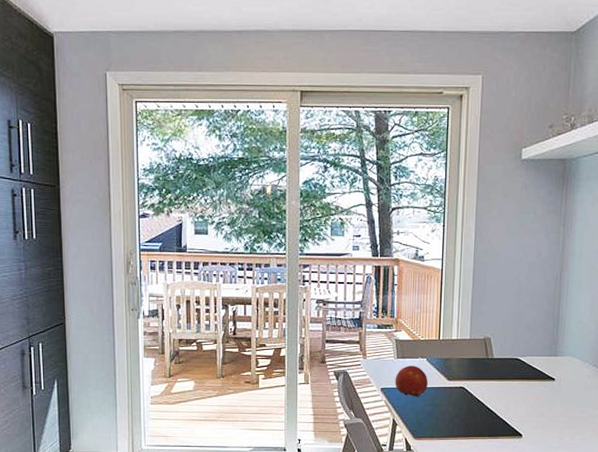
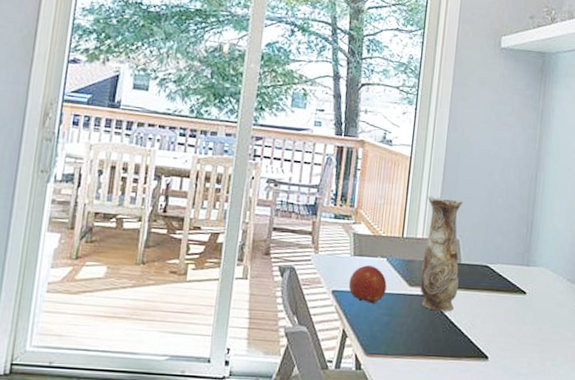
vase: none [457,302,492,399] -> present [419,195,463,312]

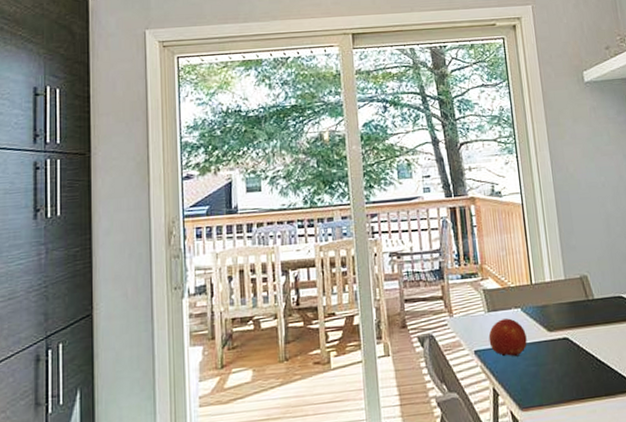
vase: present [419,195,463,312] -> none [547,235,599,352]

